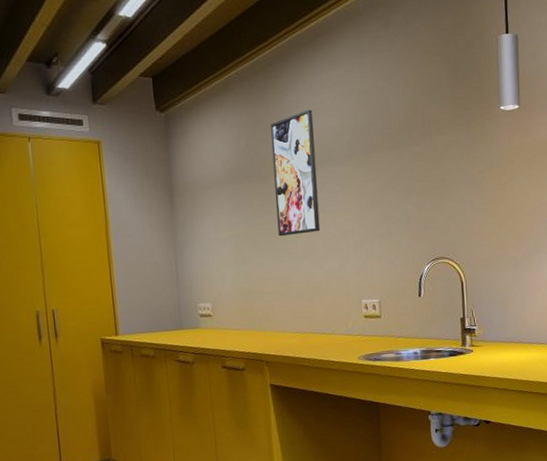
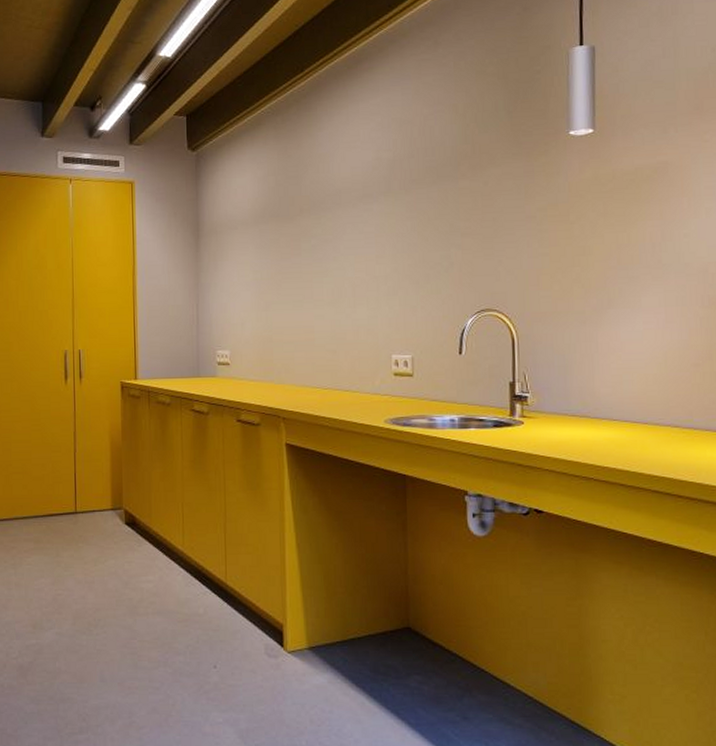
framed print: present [270,109,321,237] -> none [301,142,350,281]

